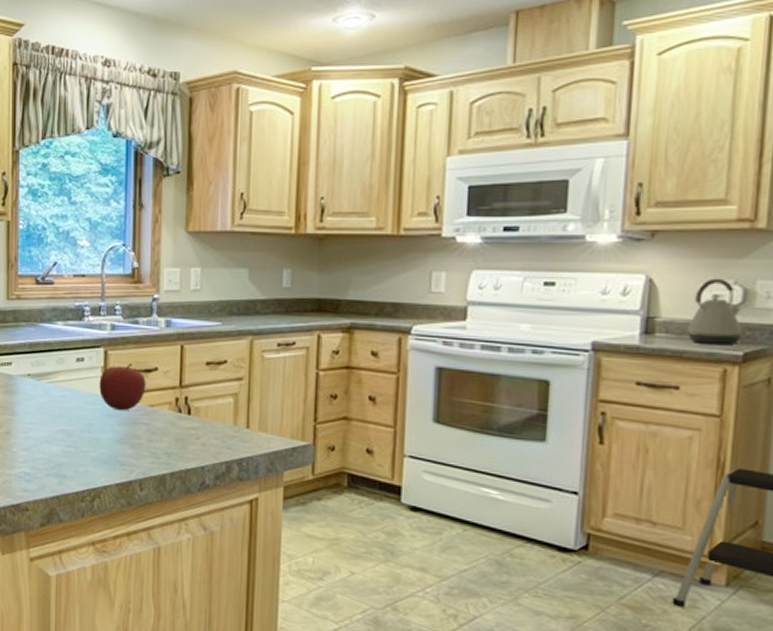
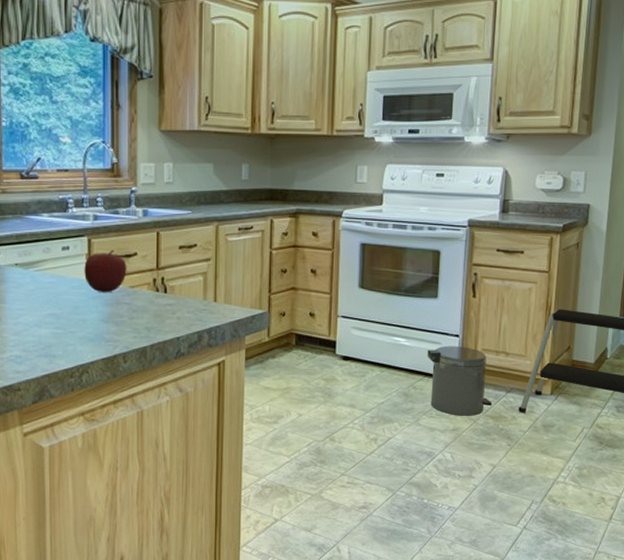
trash can: none [530,504,630,602] -> present [427,346,492,416]
kettle: present [686,278,743,346] -> none [528,170,563,220]

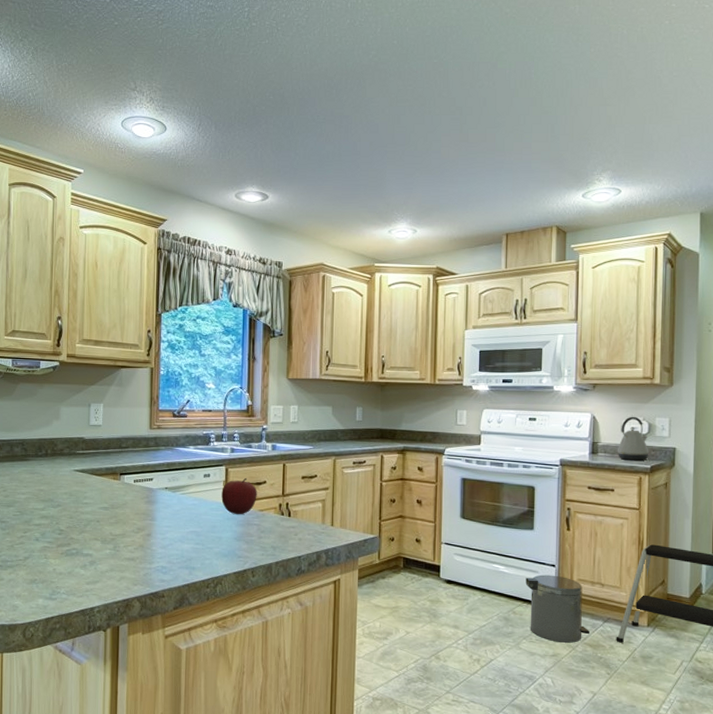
kettle: none [528,170,563,220] -> present [617,416,649,461]

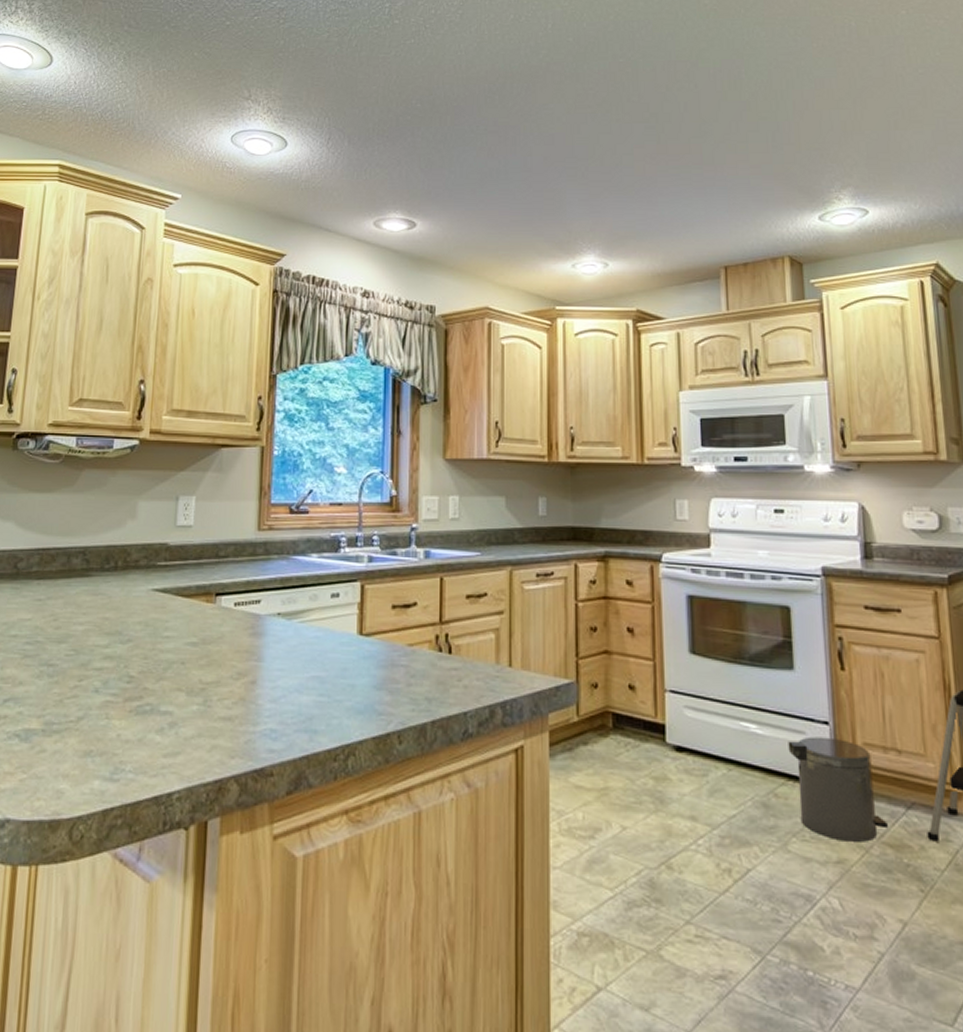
fruit: present [221,477,257,515] -> none [355,597,405,652]
kettle: present [617,416,649,461] -> none [898,505,944,569]

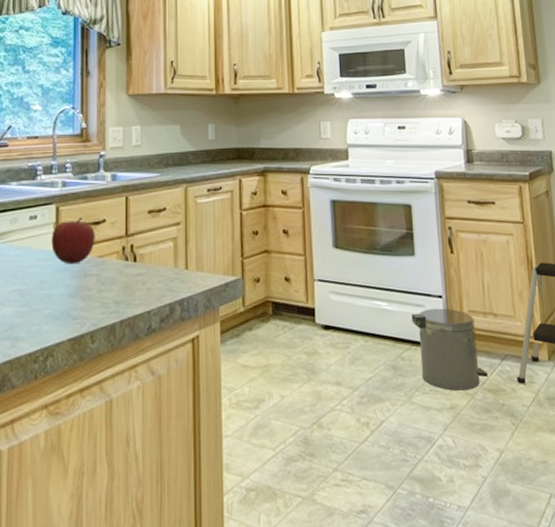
fruit: none [355,597,405,652] -> present [51,216,95,265]

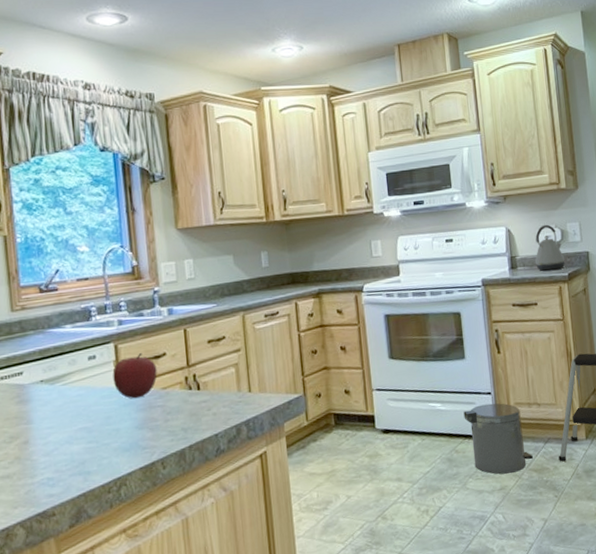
kettle: none [492,118,526,169] -> present [534,224,565,271]

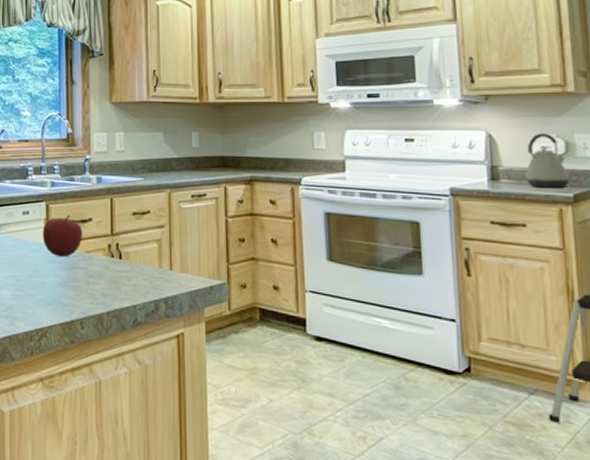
trash can: present [463,403,533,475] -> none [417,331,511,421]

